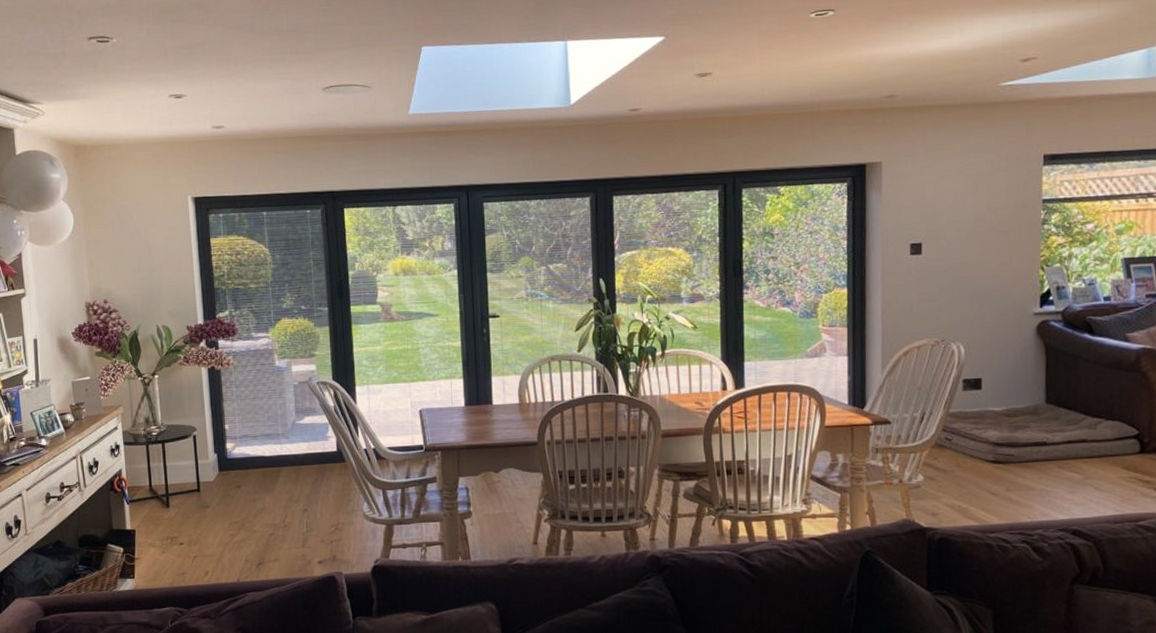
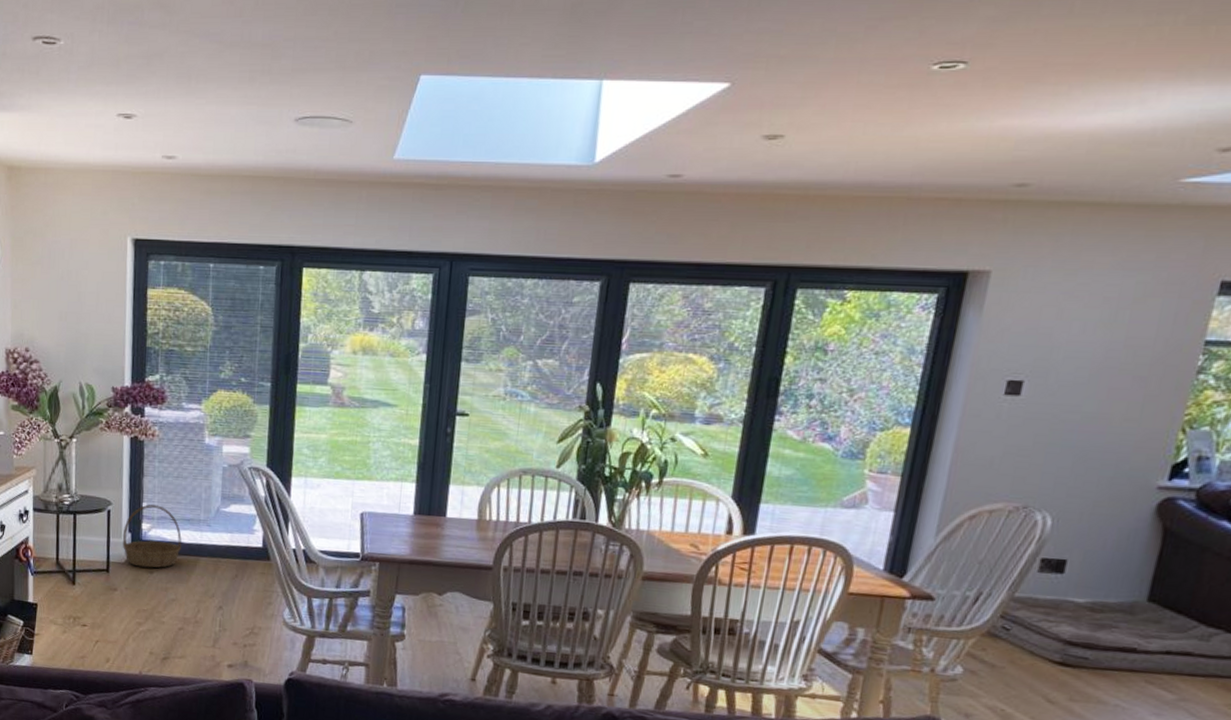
basket: none [210,425,265,483] -> present [123,504,182,568]

